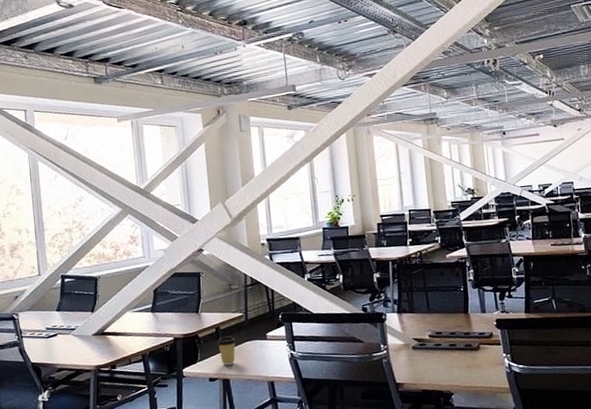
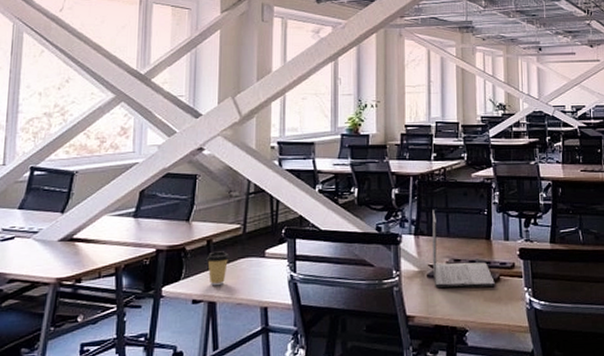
laptop: none [412,290,475,358] -> present [432,210,495,288]

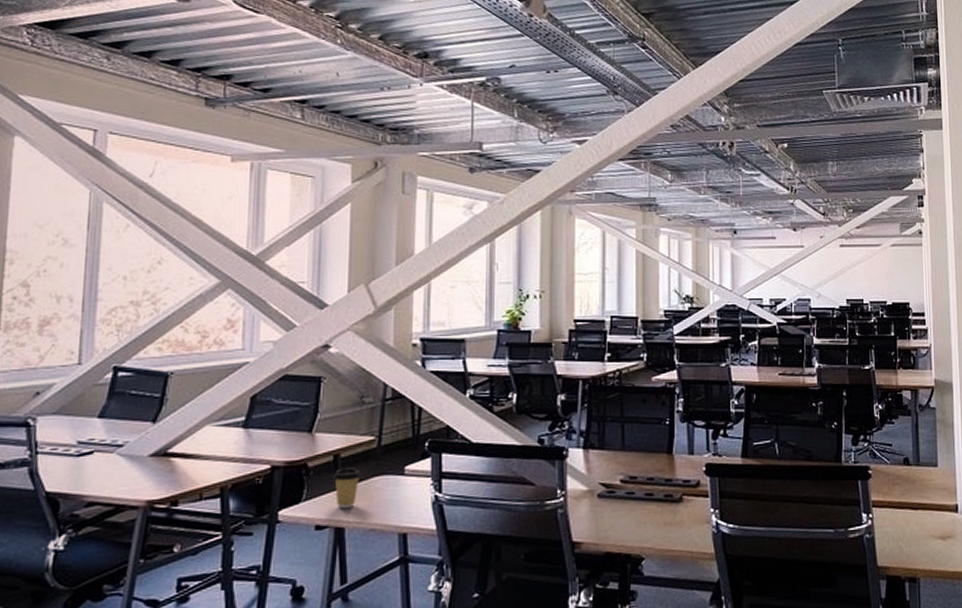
laptop: present [432,210,495,288] -> none [603,419,677,510]

